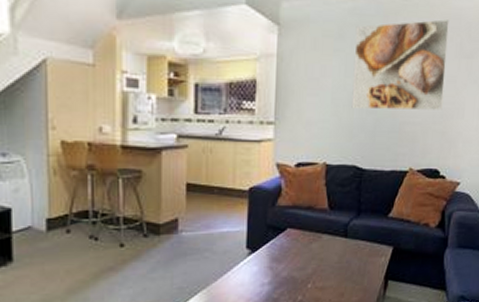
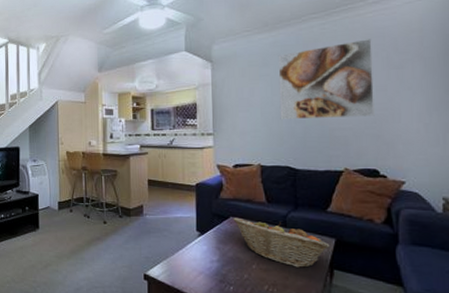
fruit basket: none [290,228,388,282] -> present [233,217,330,268]

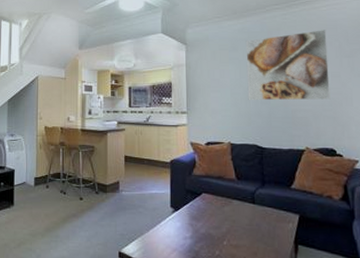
fruit basket: present [233,217,330,268] -> none [205,194,295,244]

